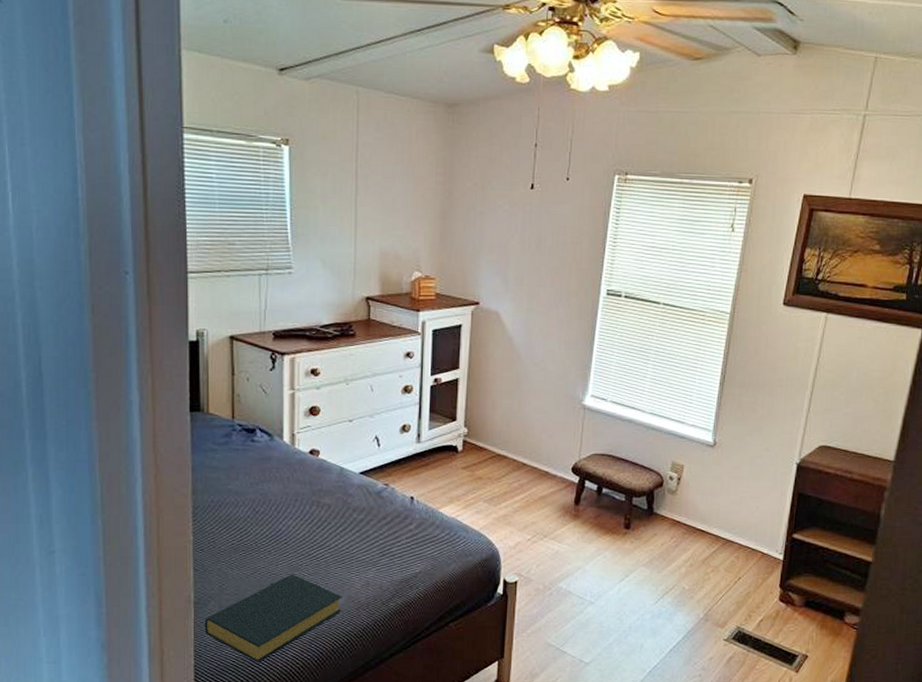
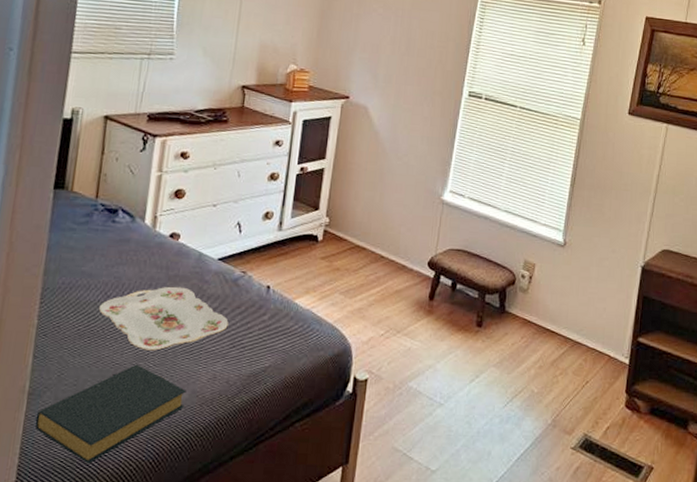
serving tray: none [249,500,376,561] -> present [98,286,229,351]

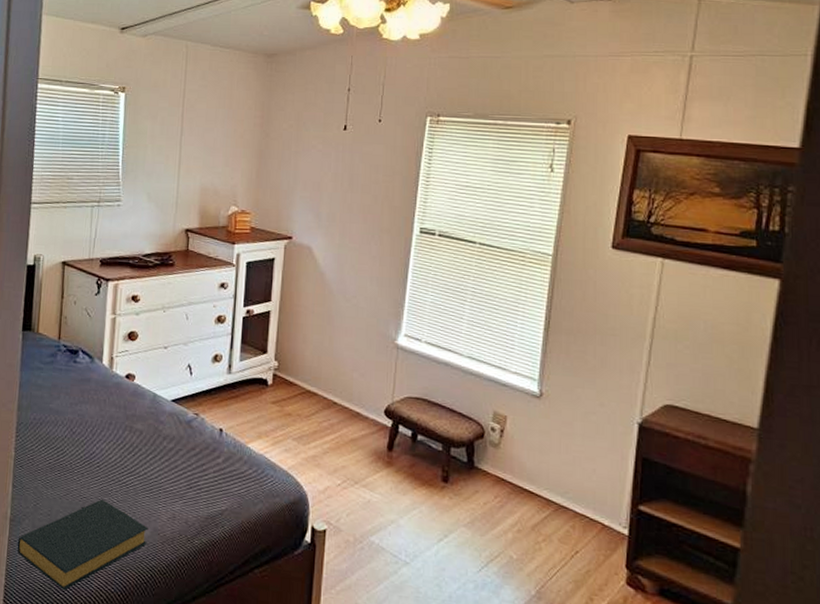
serving tray: present [98,286,229,351] -> none [66,425,184,487]

